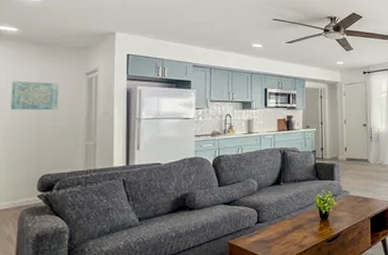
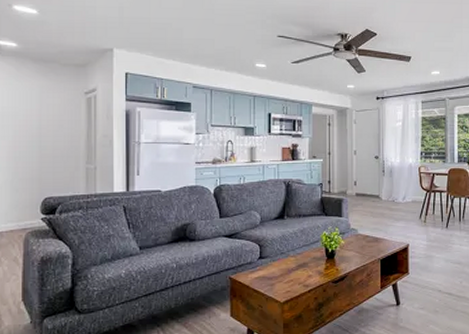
wall art: present [11,80,58,111] -> none [13,98,58,131]

